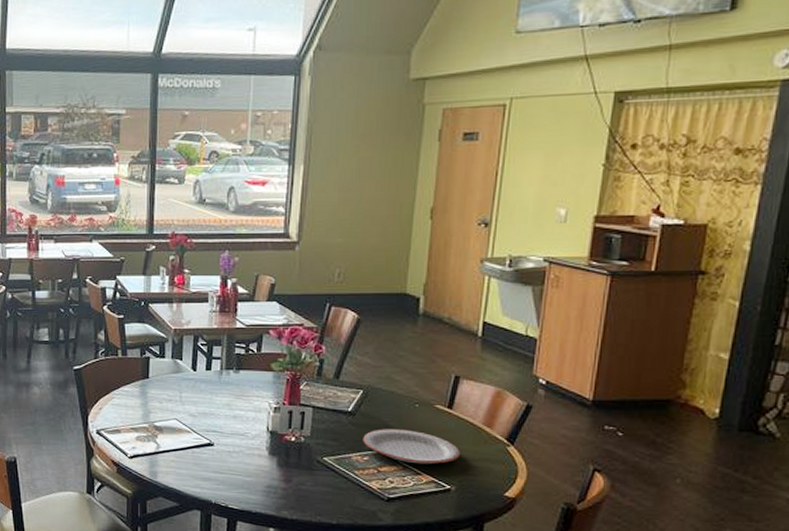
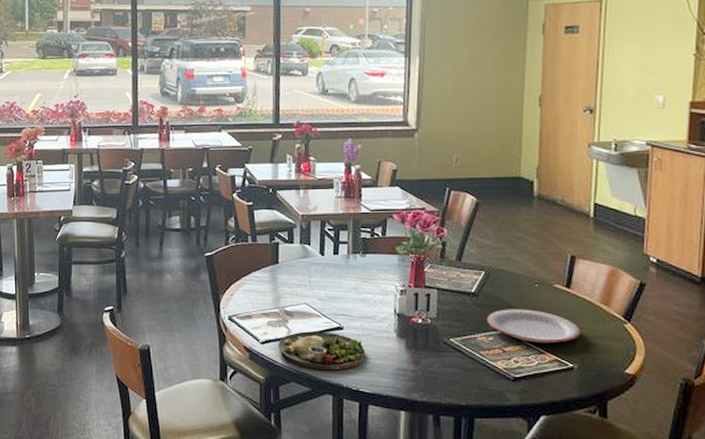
dinner plate: none [147,447,236,486] -> present [278,331,366,371]

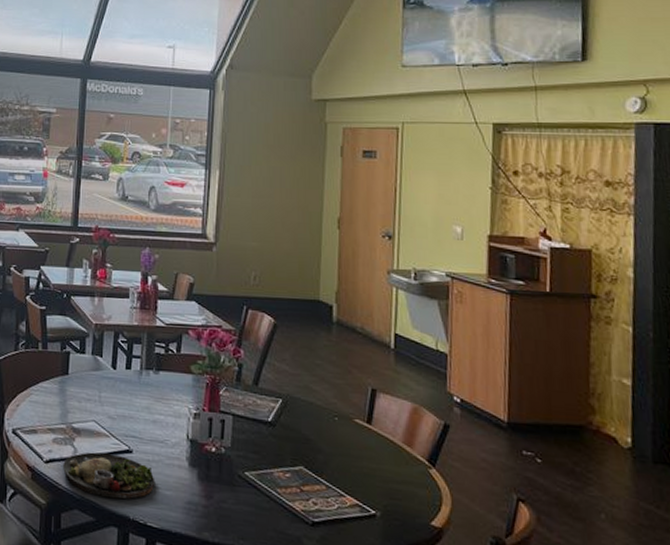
plate: present [487,309,580,343] -> none [284,443,382,485]

